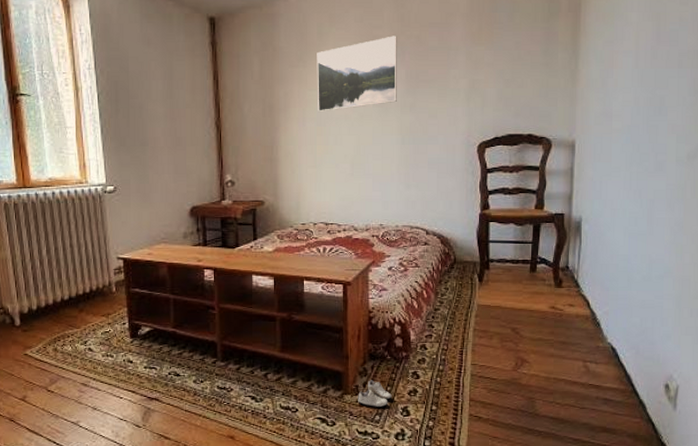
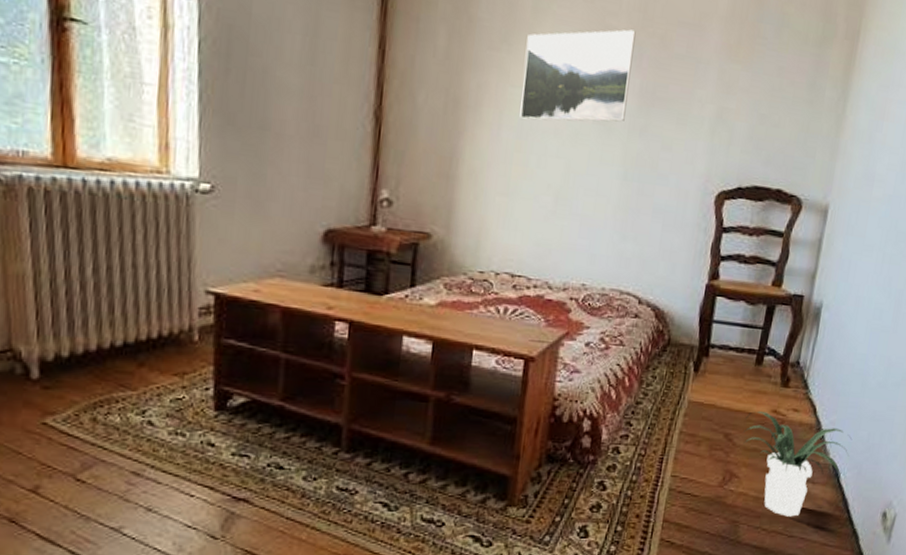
sneaker: present [358,380,392,408] -> none [525,489,569,526]
potted plant: none [528,309,627,392] -> present [743,412,853,517]

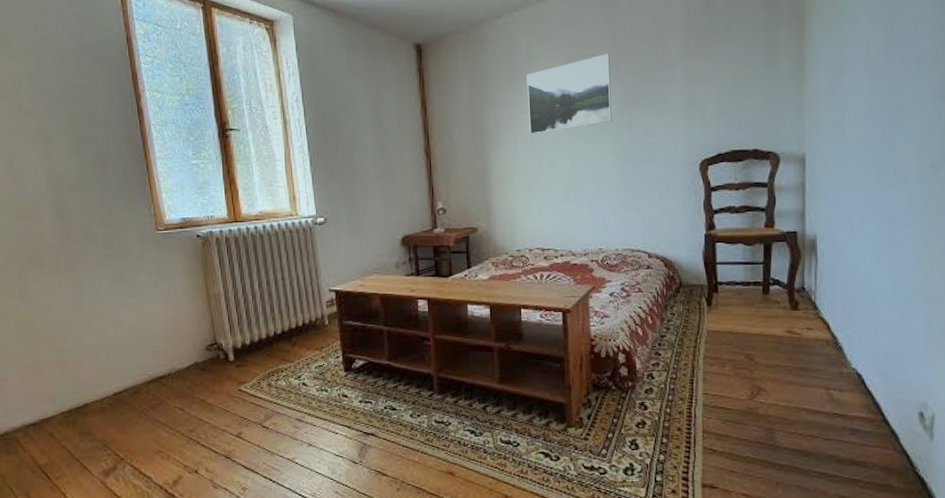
potted plant: present [743,412,853,517] -> none [763,333,872,422]

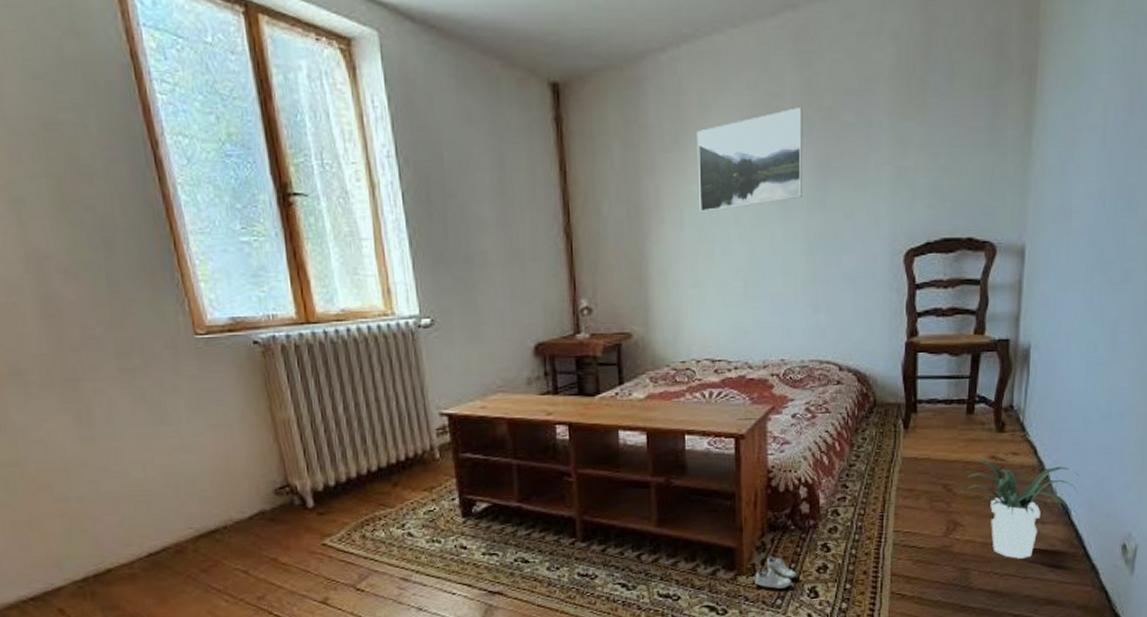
sneaker: none [582,411,619,441] -> present [755,556,797,590]
potted plant: none [763,333,872,422] -> present [963,459,1080,559]

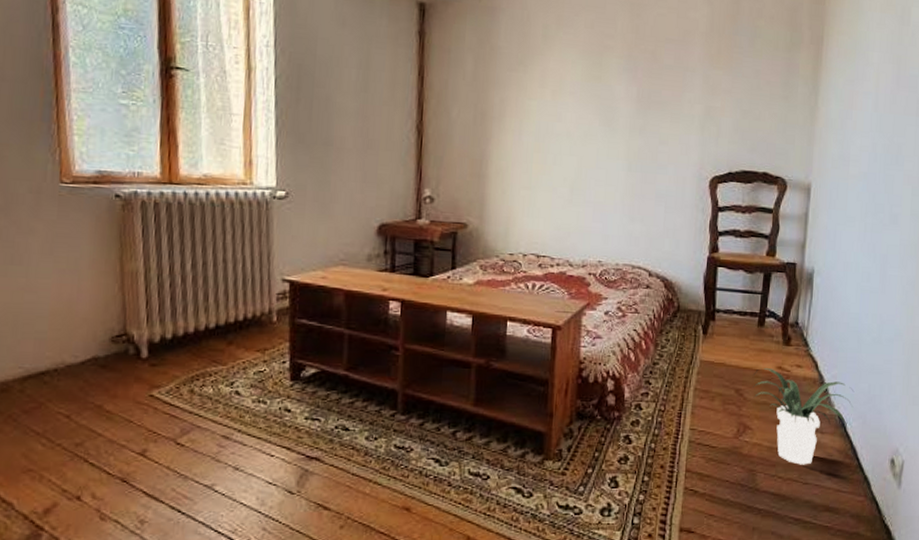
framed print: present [697,107,802,212] -> none [537,48,630,126]
sneaker: present [755,556,797,590] -> none [560,443,600,477]

